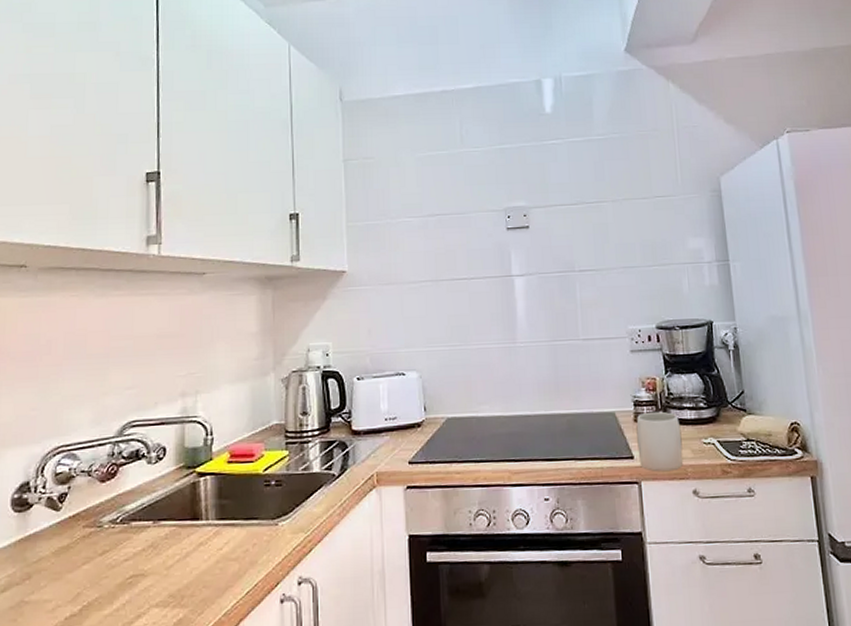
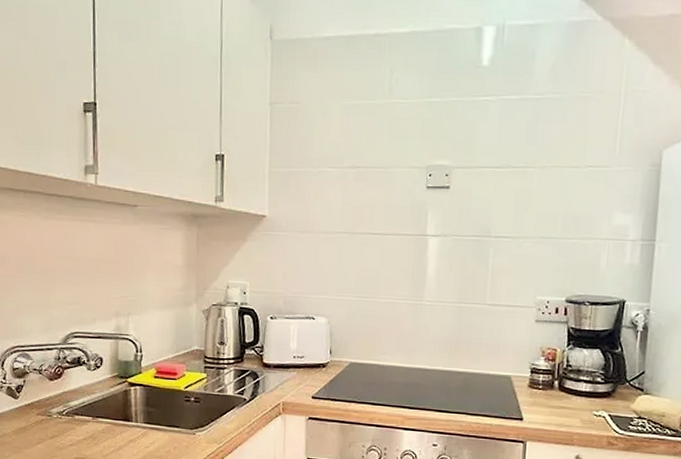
mug: present [636,411,684,473] -> none [528,380,574,437]

